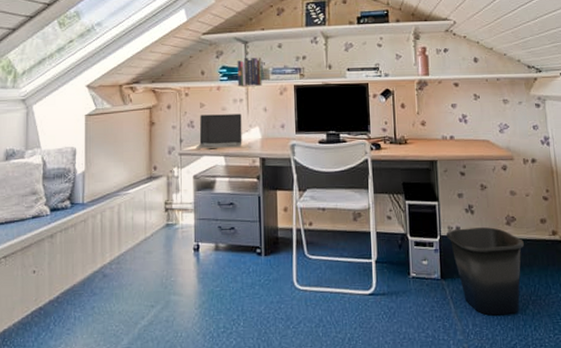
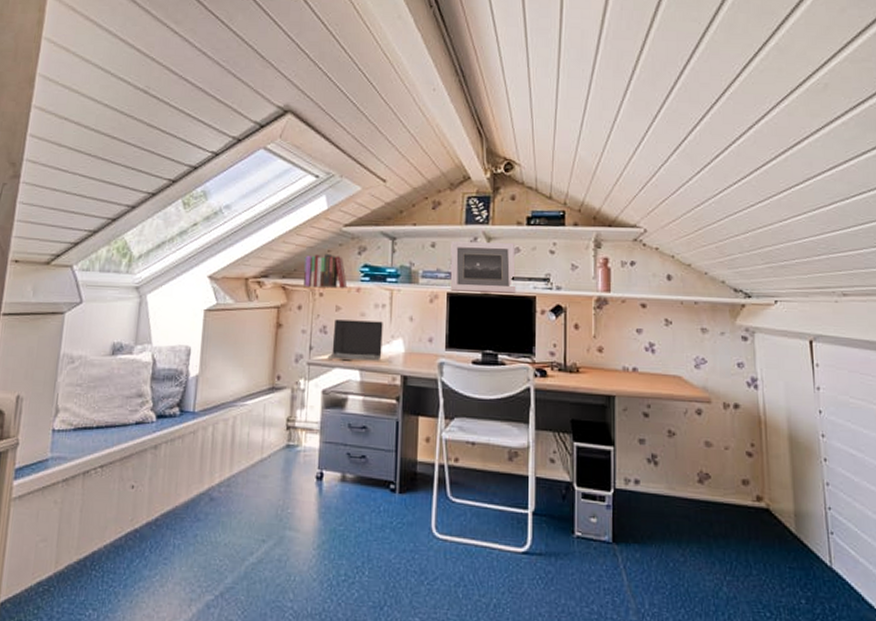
books: none [170,59,209,89] -> present [303,254,348,289]
books: present [237,58,262,86] -> none [381,257,411,290]
picture frame: none [295,39,352,85] -> present [450,241,517,293]
waste bin: present [447,227,524,316] -> none [622,482,720,596]

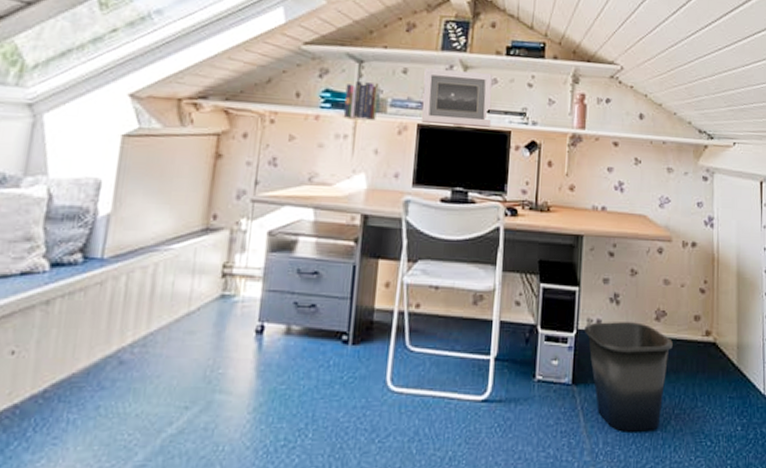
books: present [303,254,348,289] -> none [250,75,305,116]
laptop: present [327,319,383,362] -> none [276,150,344,200]
books: none [381,257,411,290] -> present [343,81,379,120]
waste bin: none [622,482,720,596] -> present [585,322,673,432]

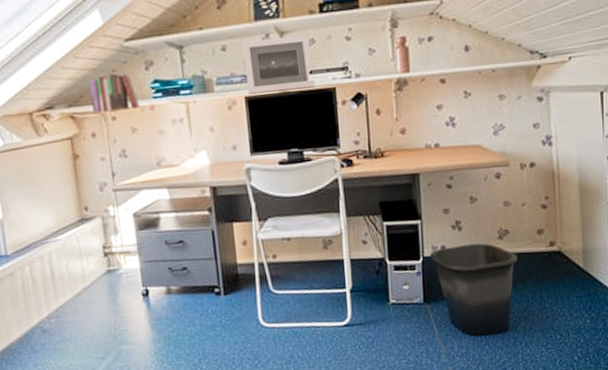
books: none [250,75,305,116] -> present [88,74,140,114]
books: present [343,81,379,120] -> none [172,65,206,104]

